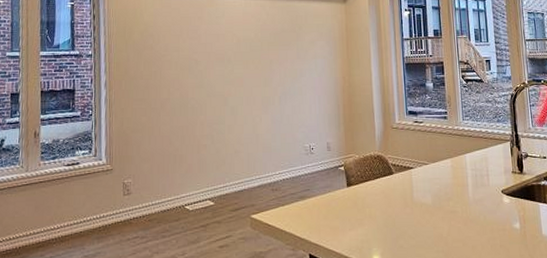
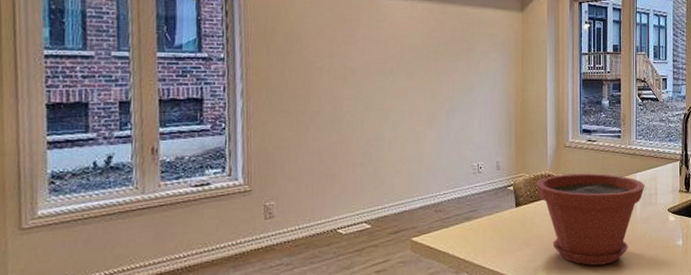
plant pot: none [365,154,476,247] -> present [536,173,645,266]

